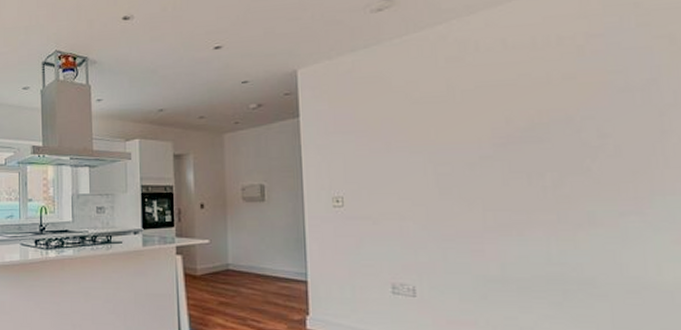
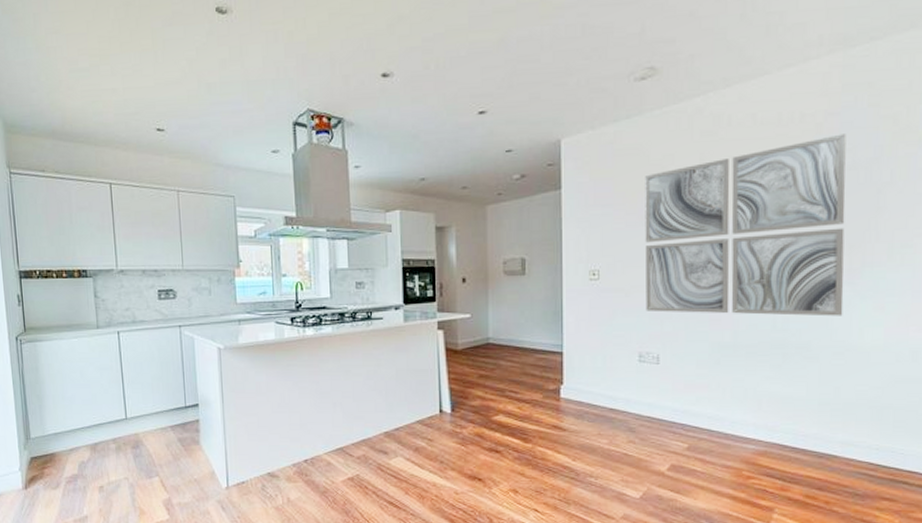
wall art: none [388,55,634,250] -> present [645,133,846,317]

